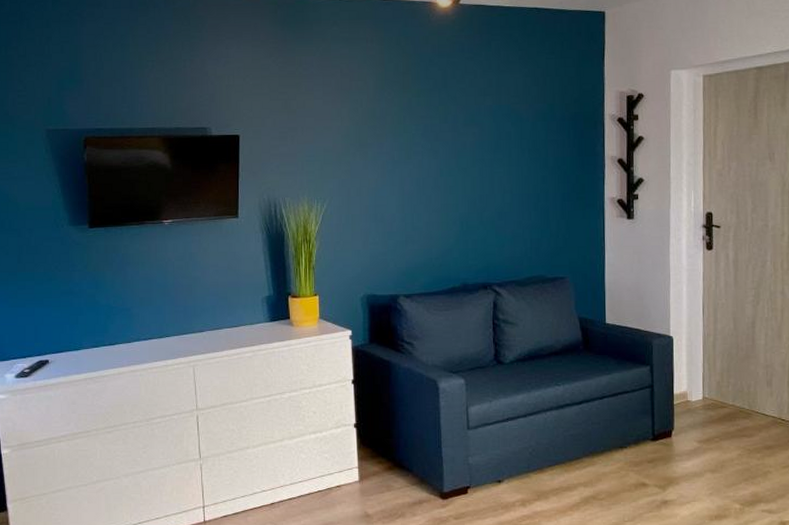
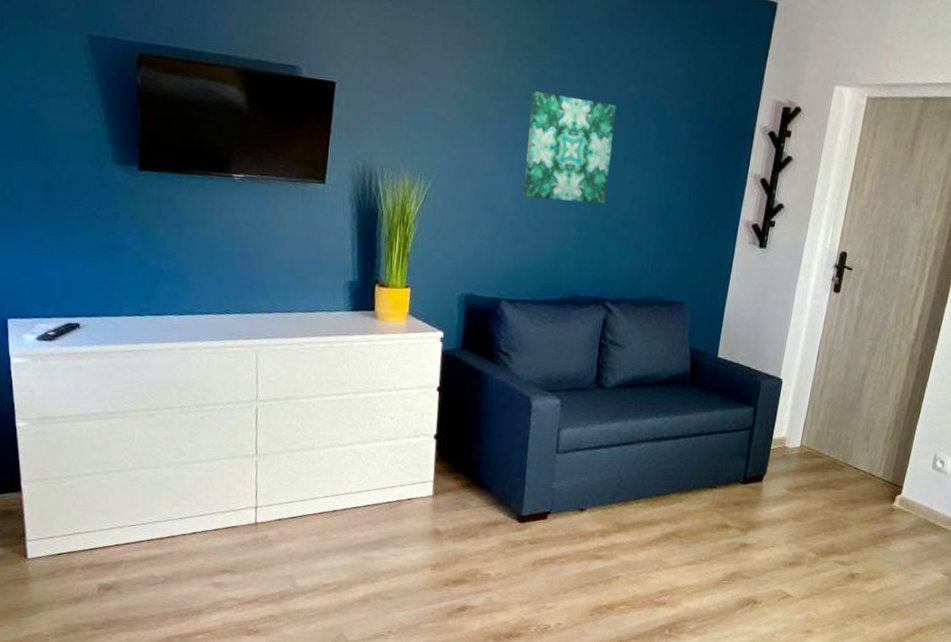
wall art: none [403,116,480,204] -> present [522,91,616,204]

